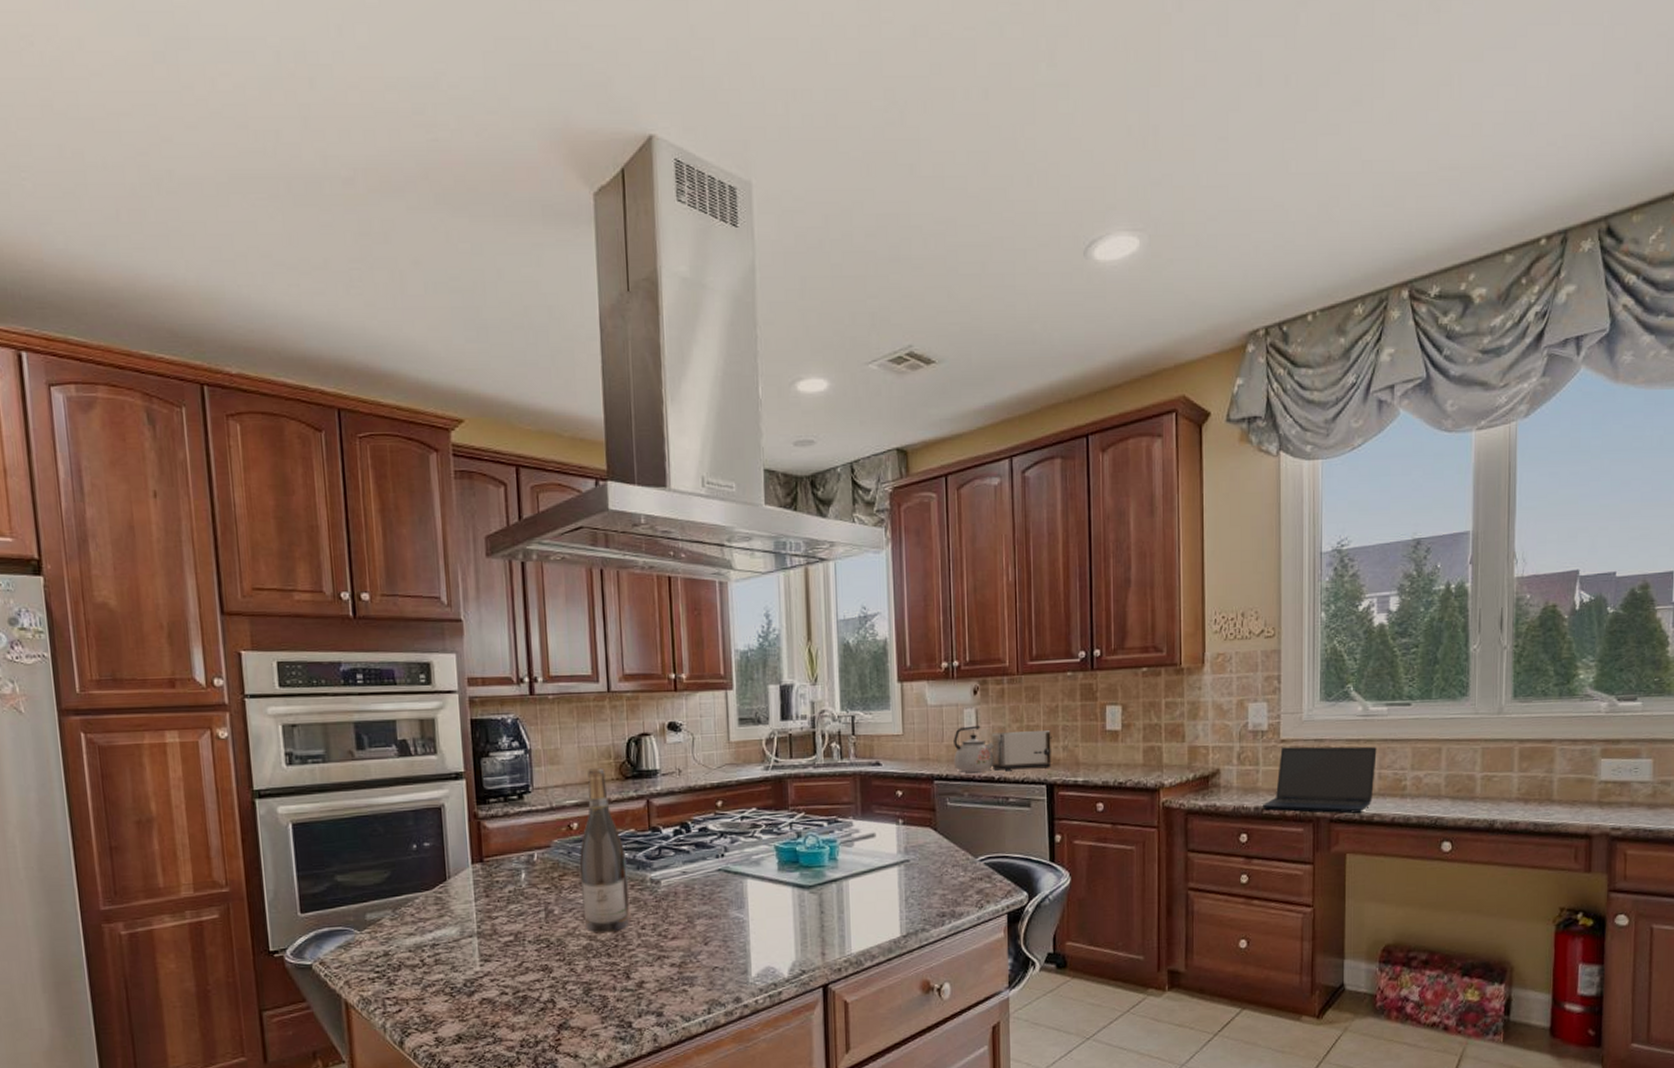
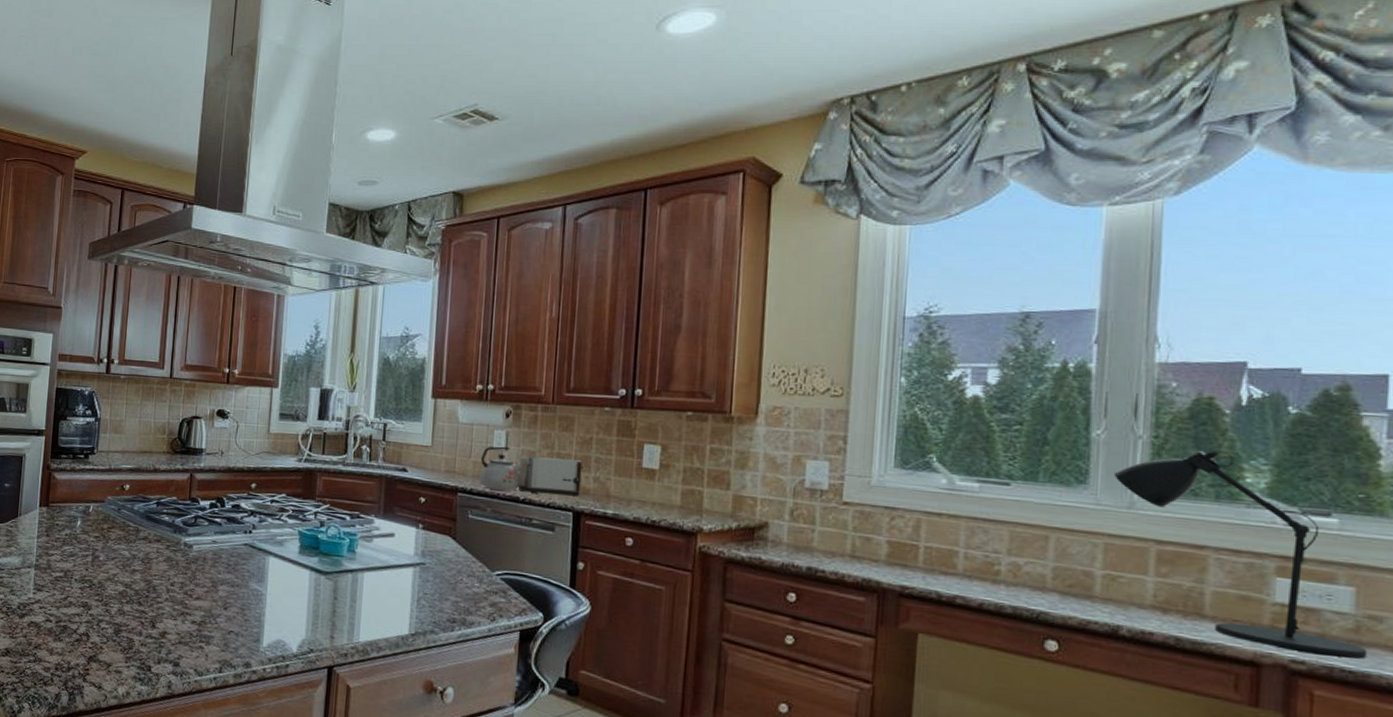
wine bottle: present [579,768,630,934] -> none [123,440,166,585]
laptop: present [1263,746,1377,813] -> none [817,510,964,592]
desk lamp: none [1486,653,1661,820] -> present [1113,450,1368,659]

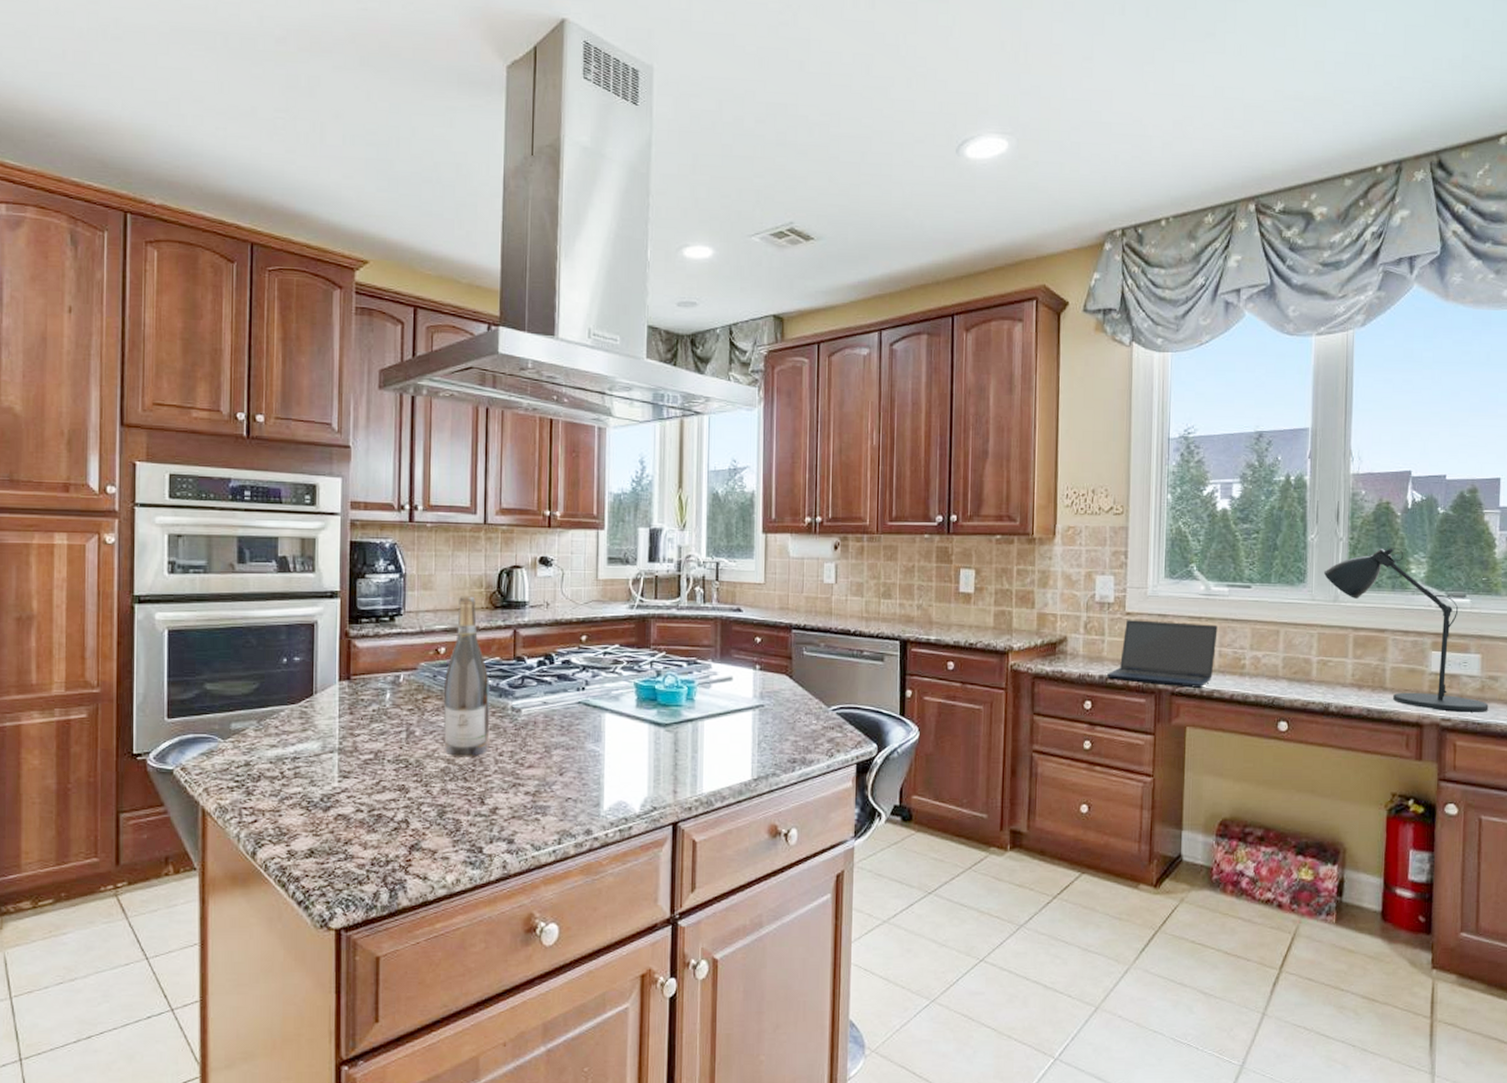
wine bottle: none [123,440,166,585] -> present [443,596,491,757]
kettle: present [478,446,523,491] -> none [811,579,852,625]
toaster: present [517,456,584,497] -> none [848,588,908,625]
laptop: none [817,510,964,592] -> present [1107,620,1218,688]

